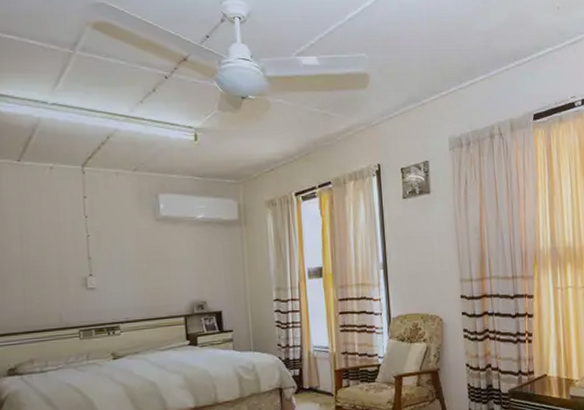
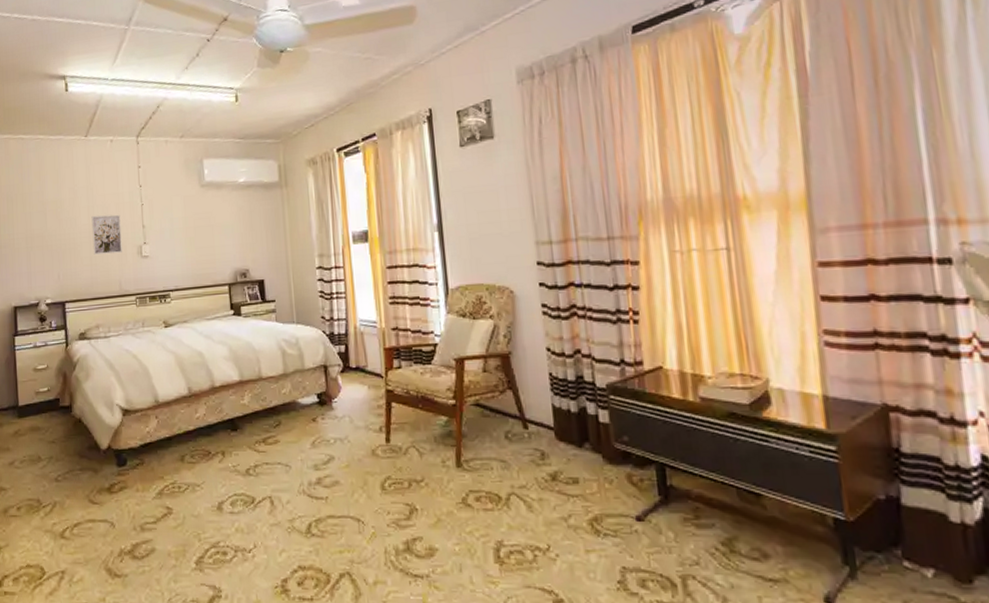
wall art: none [25,245,63,286] -> present [91,214,122,255]

